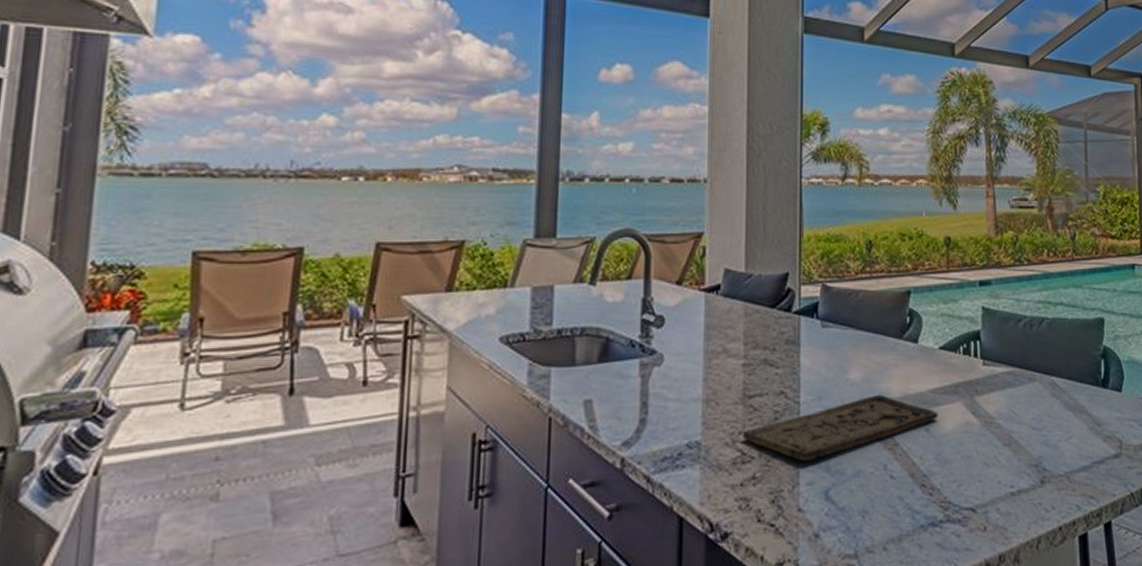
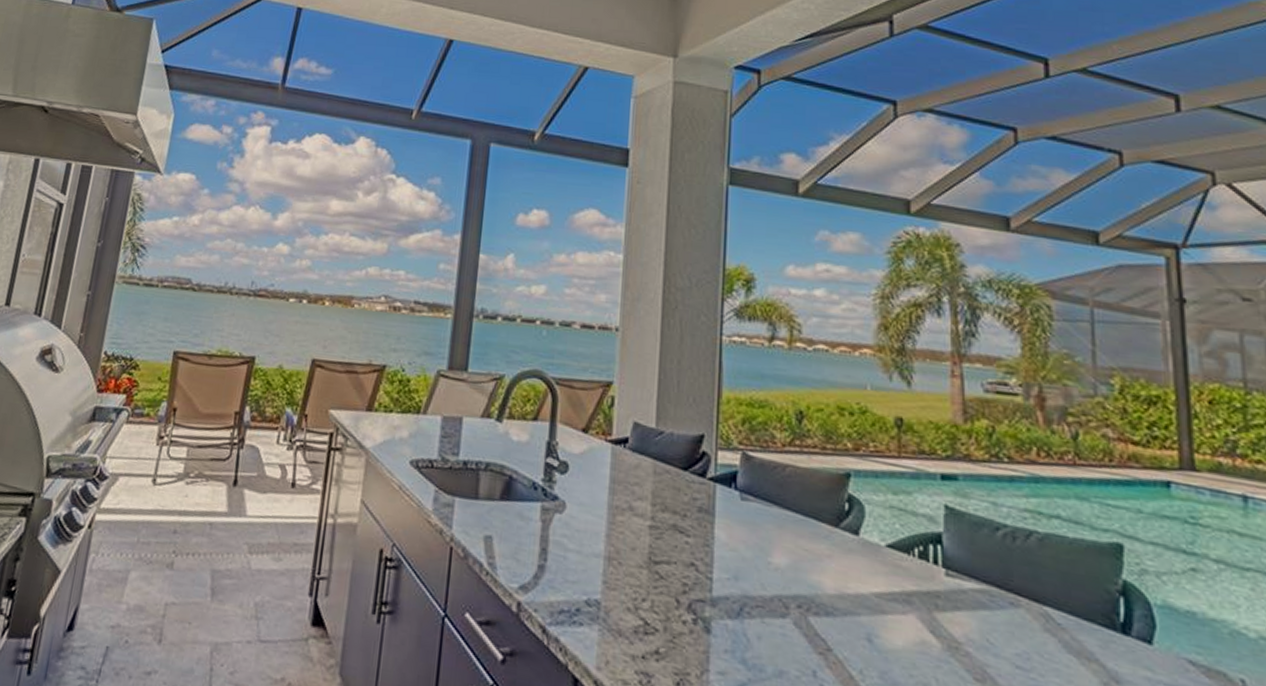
cutting board: present [742,395,938,462] -> none [646,587,885,647]

